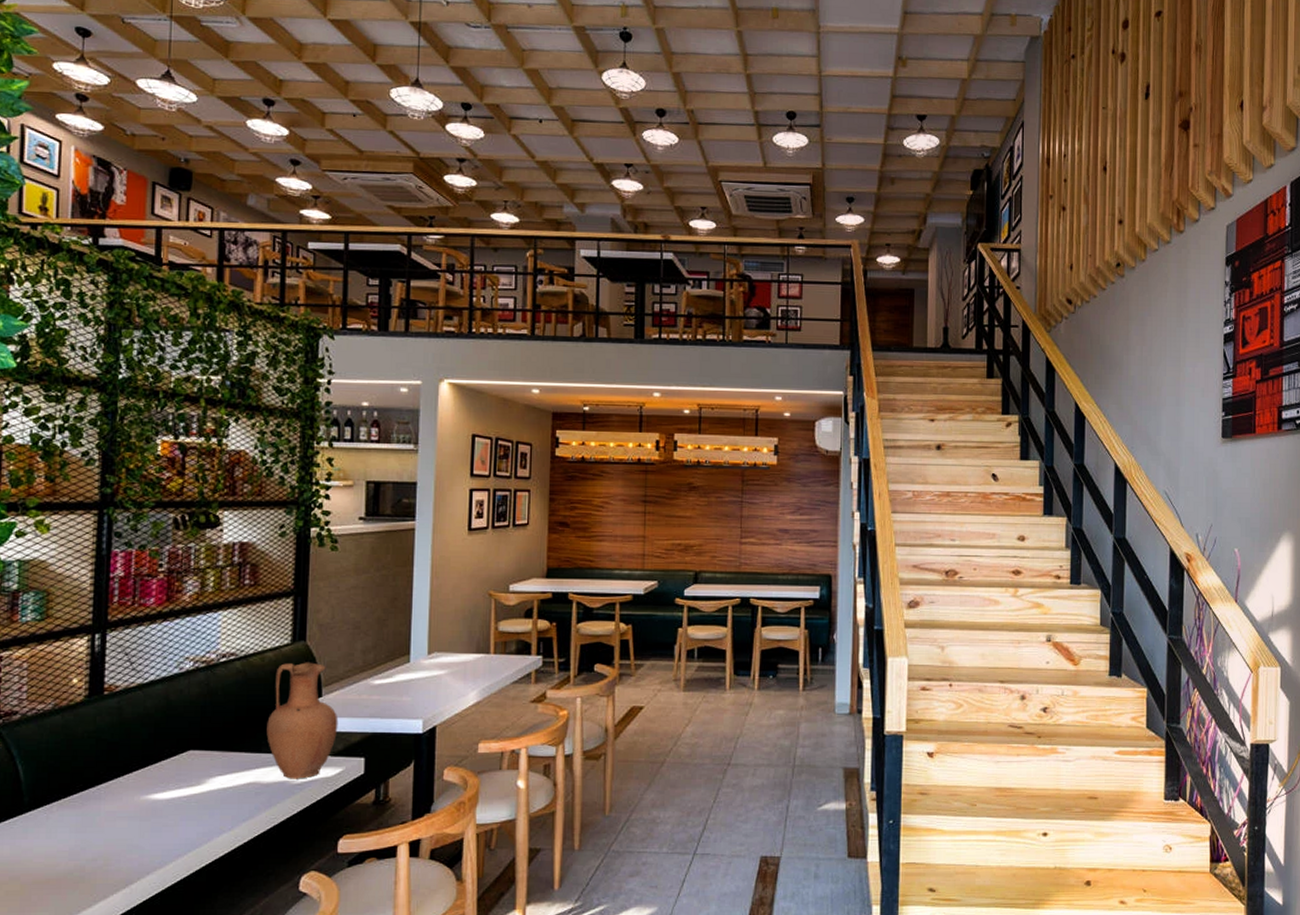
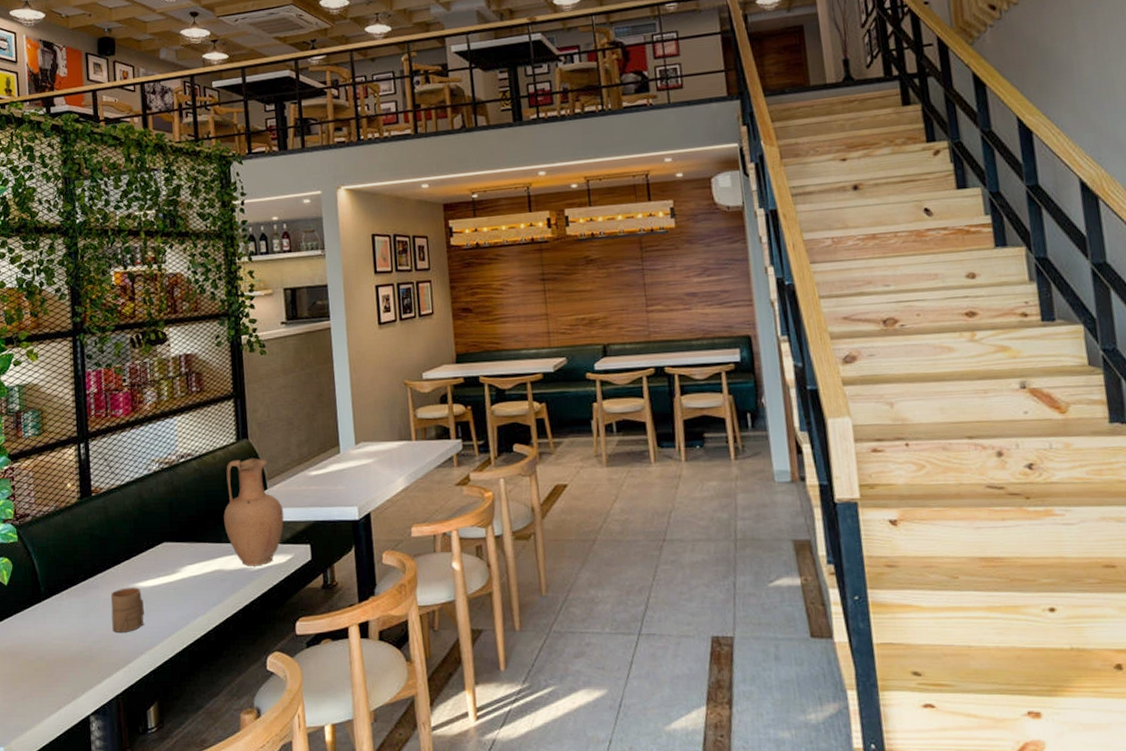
cup: none [114,799,157,850] -> present [110,587,144,632]

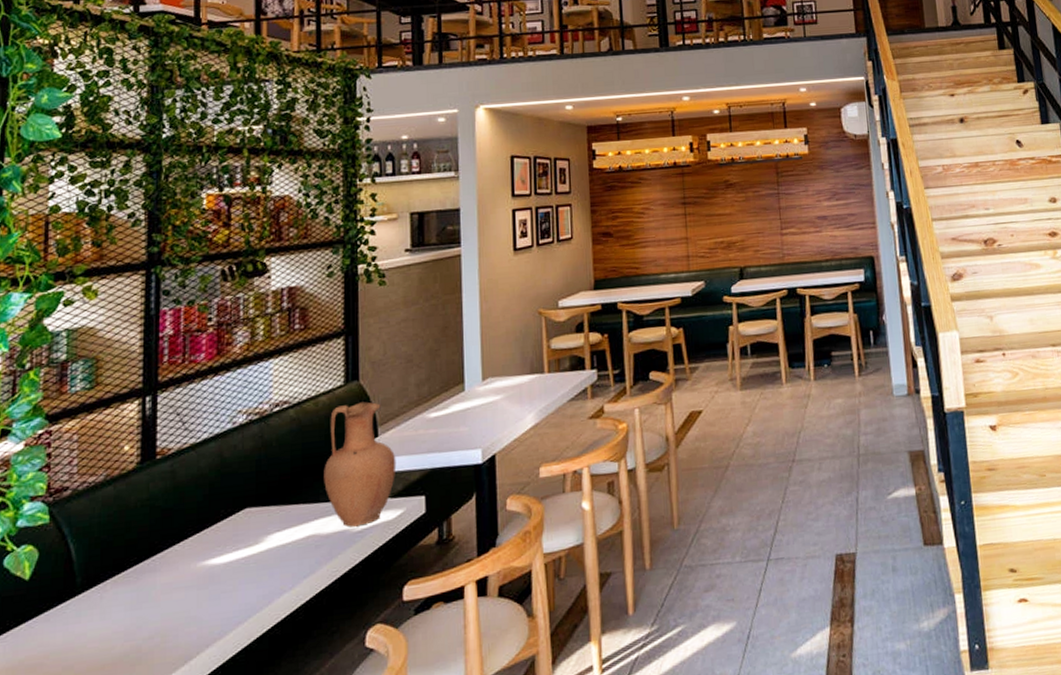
cup: present [110,587,144,632] -> none [171,565,215,624]

